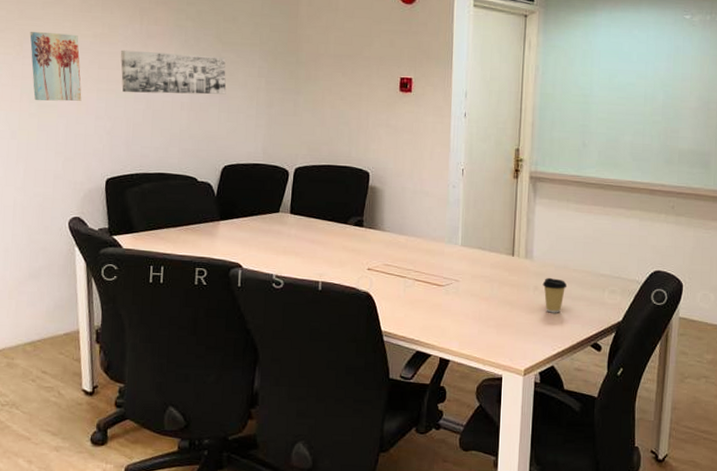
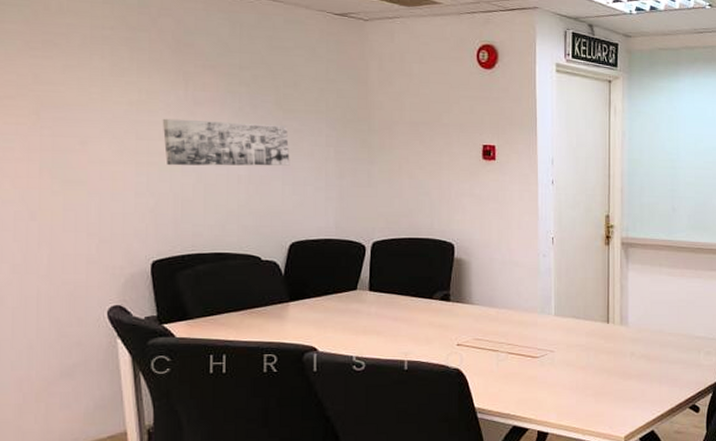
wall art: present [30,31,82,102] -> none [48,97,117,177]
coffee cup: present [542,278,568,313] -> none [639,343,664,378]

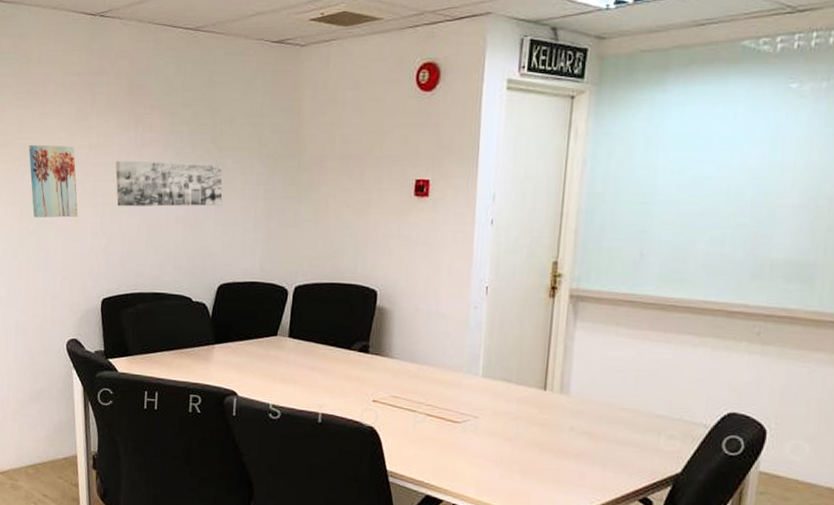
wall art: none [48,97,117,177] -> present [28,144,78,218]

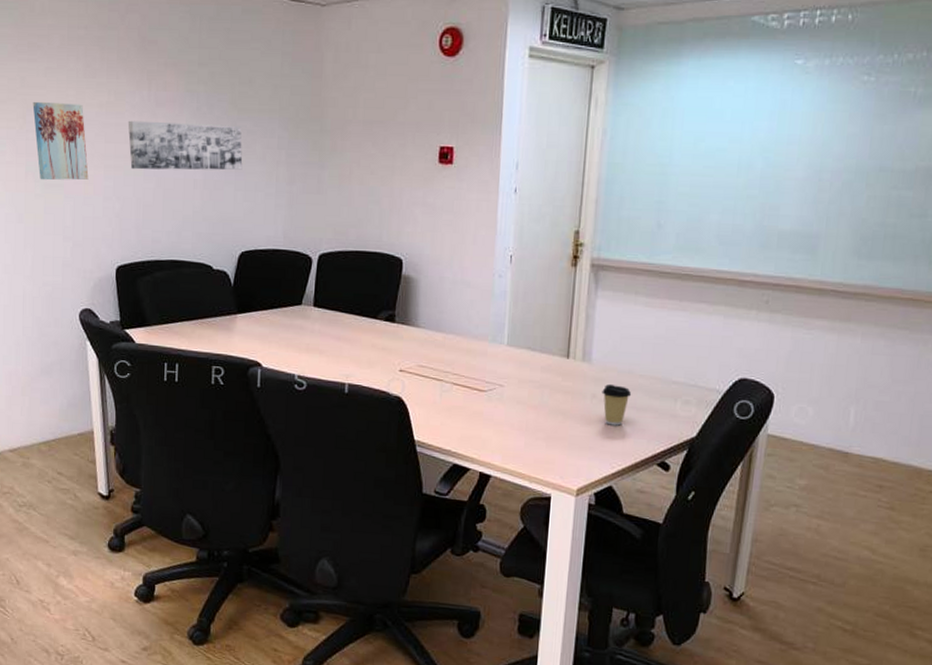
coffee cup: none [580,417,612,460] -> present [602,384,632,426]

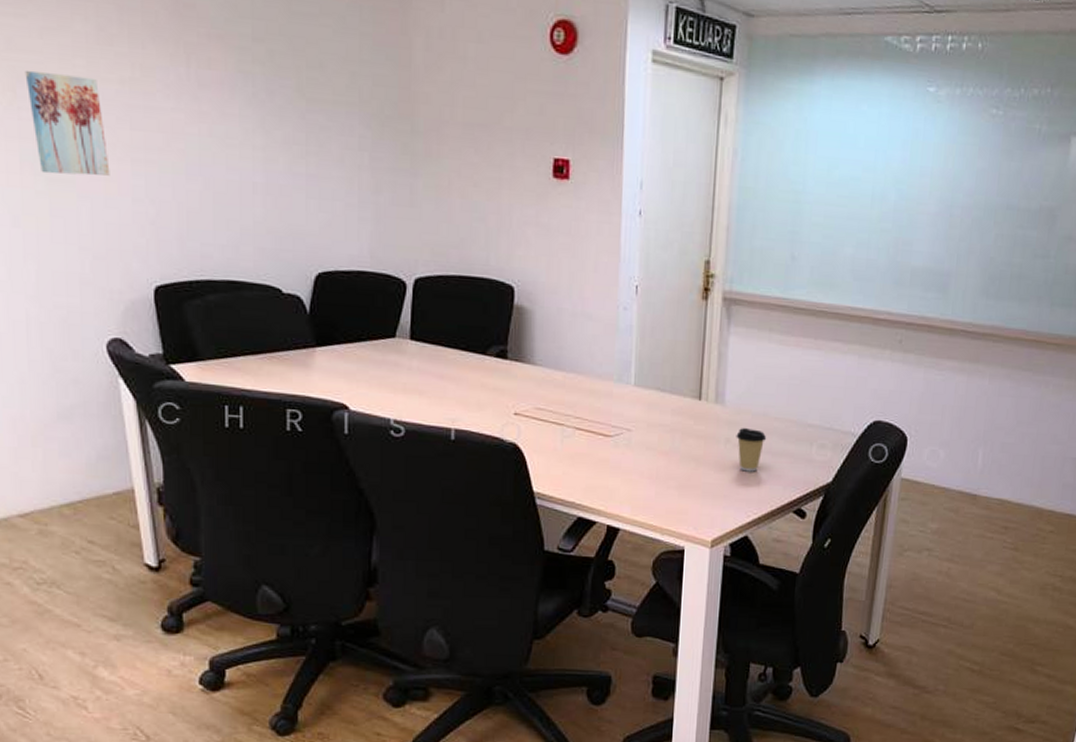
wall art: present [127,120,243,170] -> none [160,103,315,174]

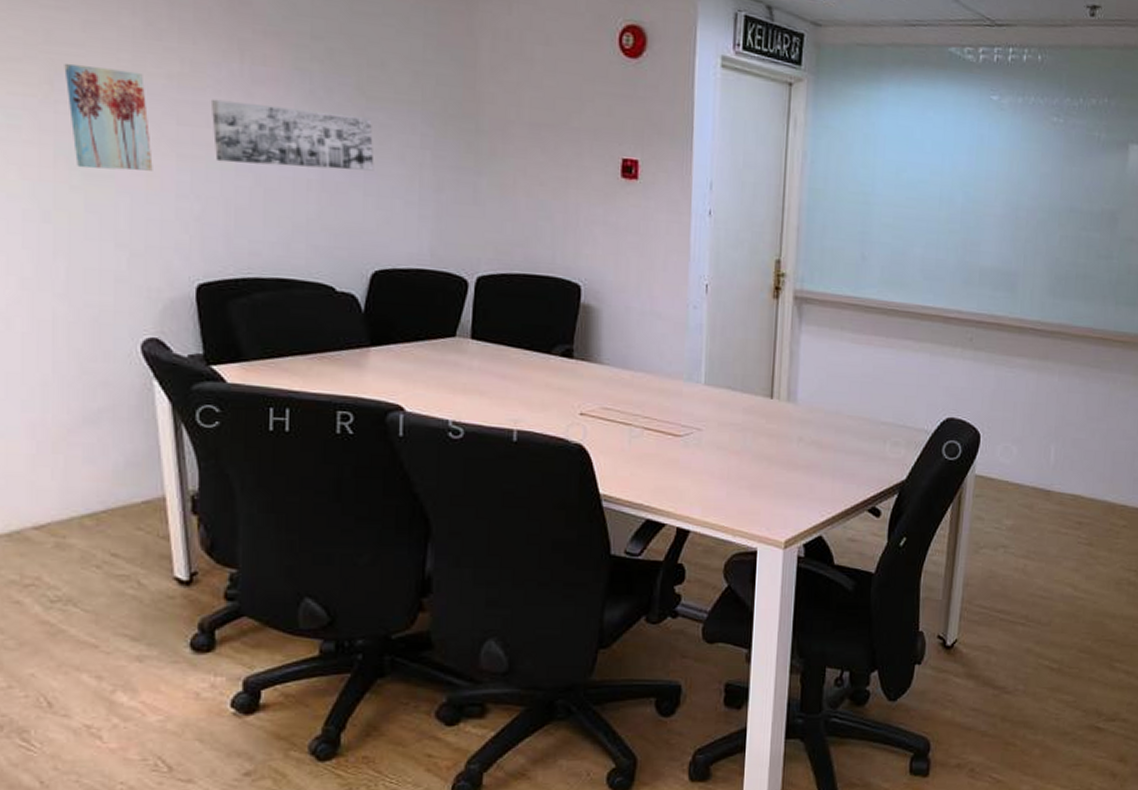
wall art: none [160,103,315,174] -> present [210,99,374,171]
coffee cup: present [736,428,767,472] -> none [808,426,840,471]

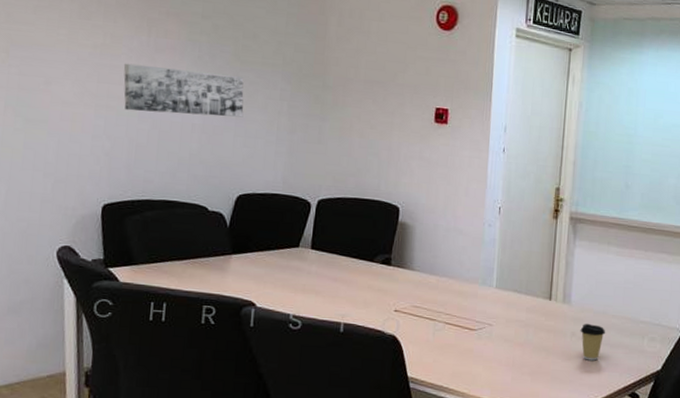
wall art: present [64,63,153,171] -> none [18,37,77,117]
coffee cup: none [808,426,840,471] -> present [580,324,606,361]

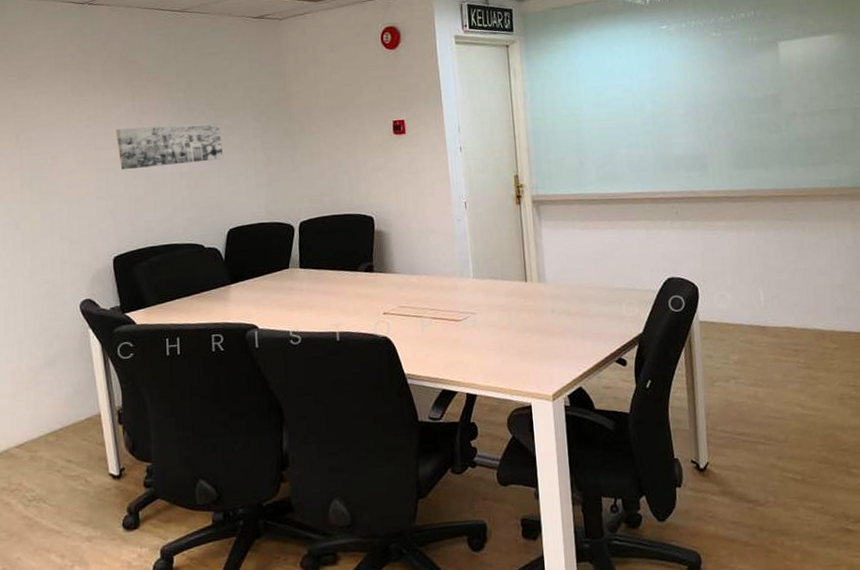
coffee cup: present [580,324,606,361] -> none [559,298,584,334]

